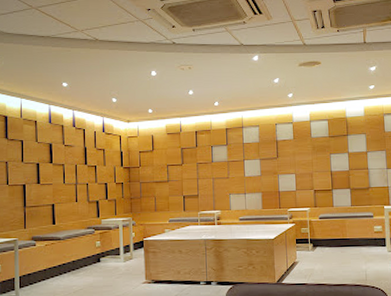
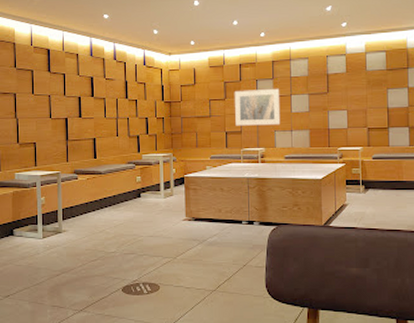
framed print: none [190,154,235,190] -> present [234,88,281,126]

